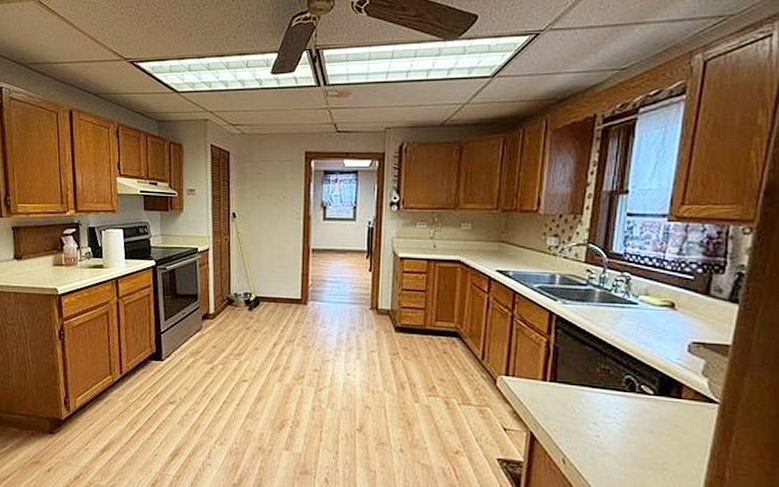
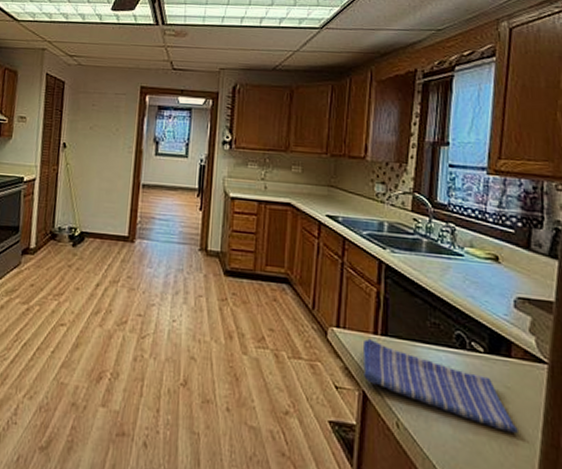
dish towel: none [531,384,684,466] -> present [362,338,518,433]

